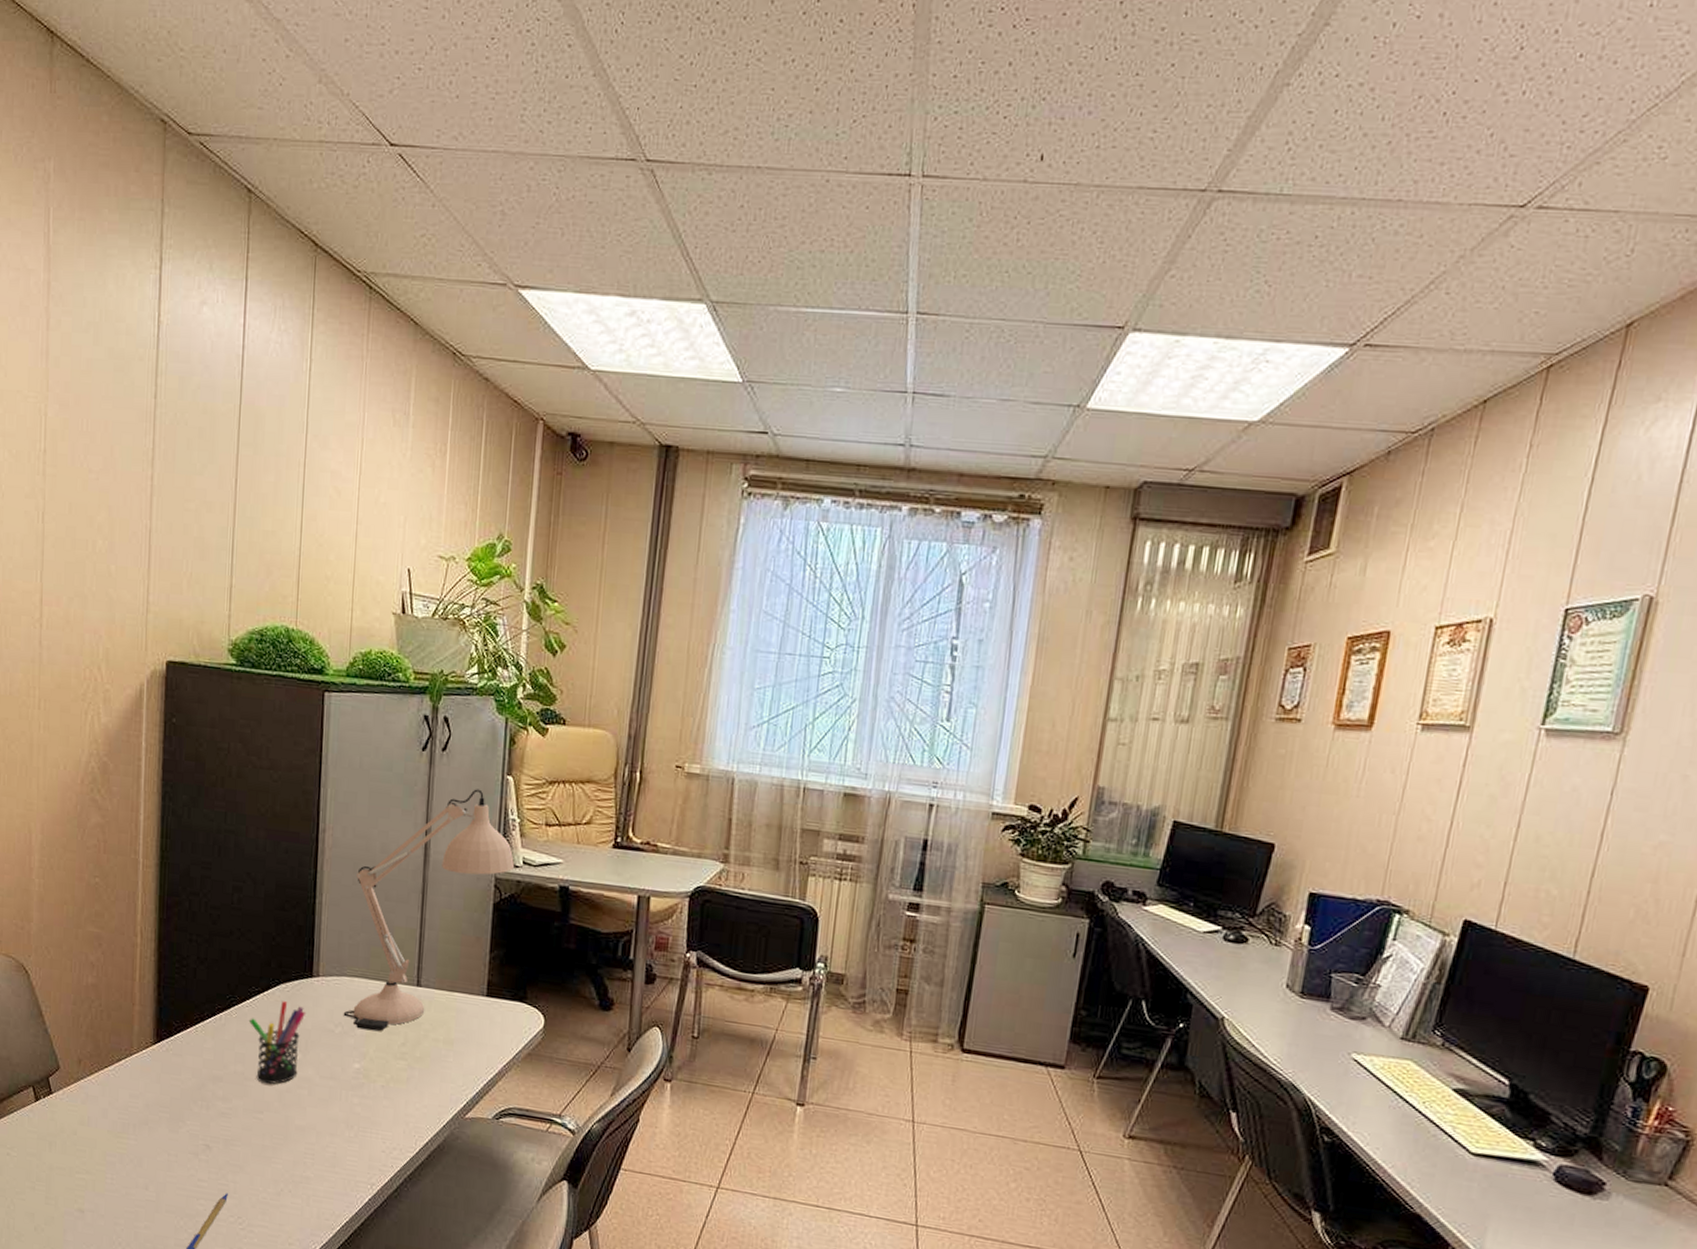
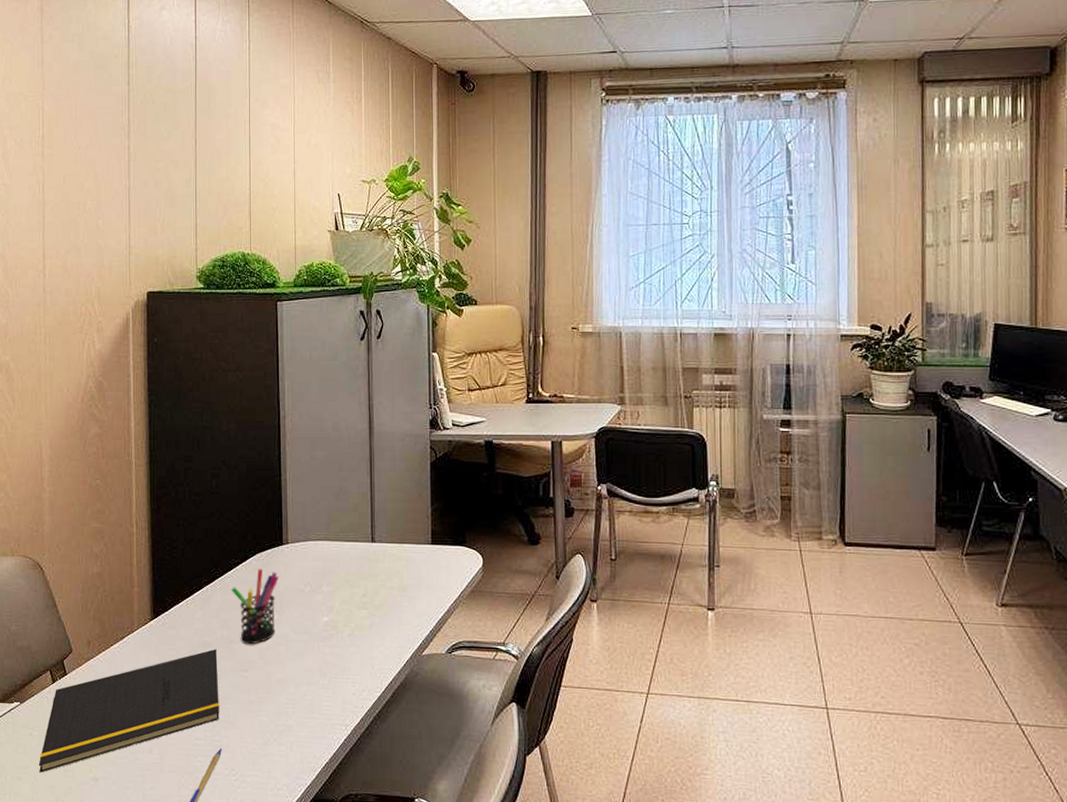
notepad: none [16,1084,229,1197] -> present [38,649,219,773]
desk lamp: present [343,789,515,1032] -> none [311,367,446,587]

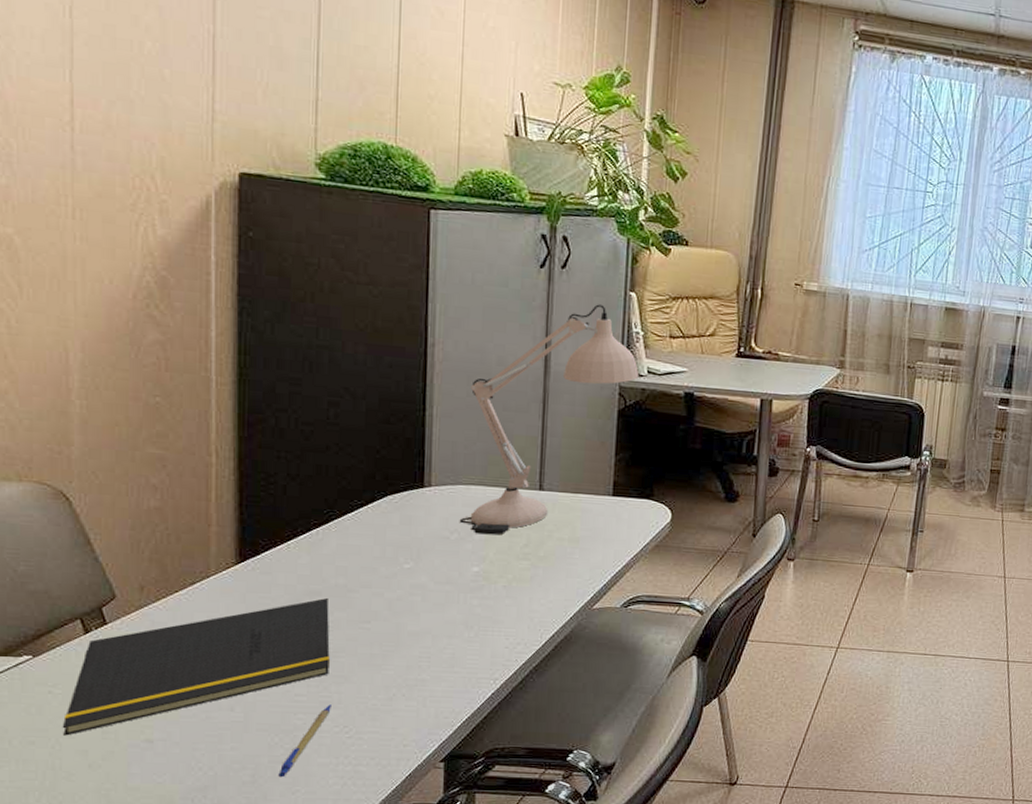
pen holder: present [231,569,280,645] -> none [350,512,418,594]
desk lamp: none [311,367,446,587] -> present [459,304,640,535]

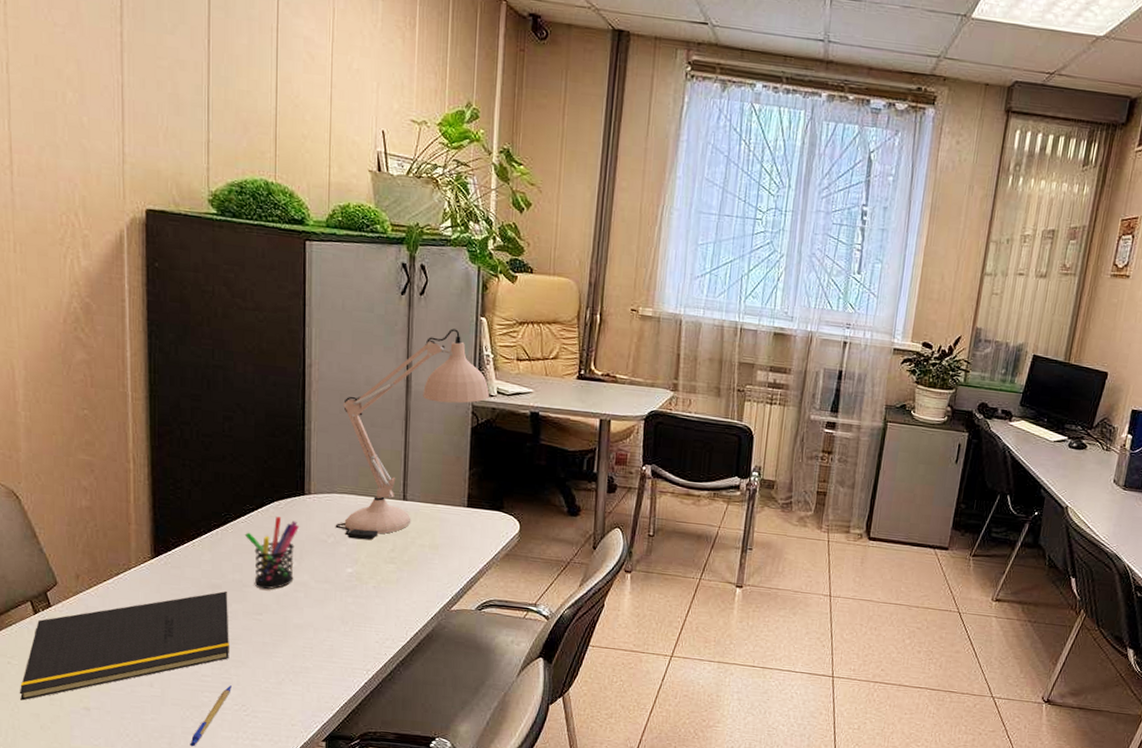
pen holder: none [350,512,418,594] -> present [244,516,300,590]

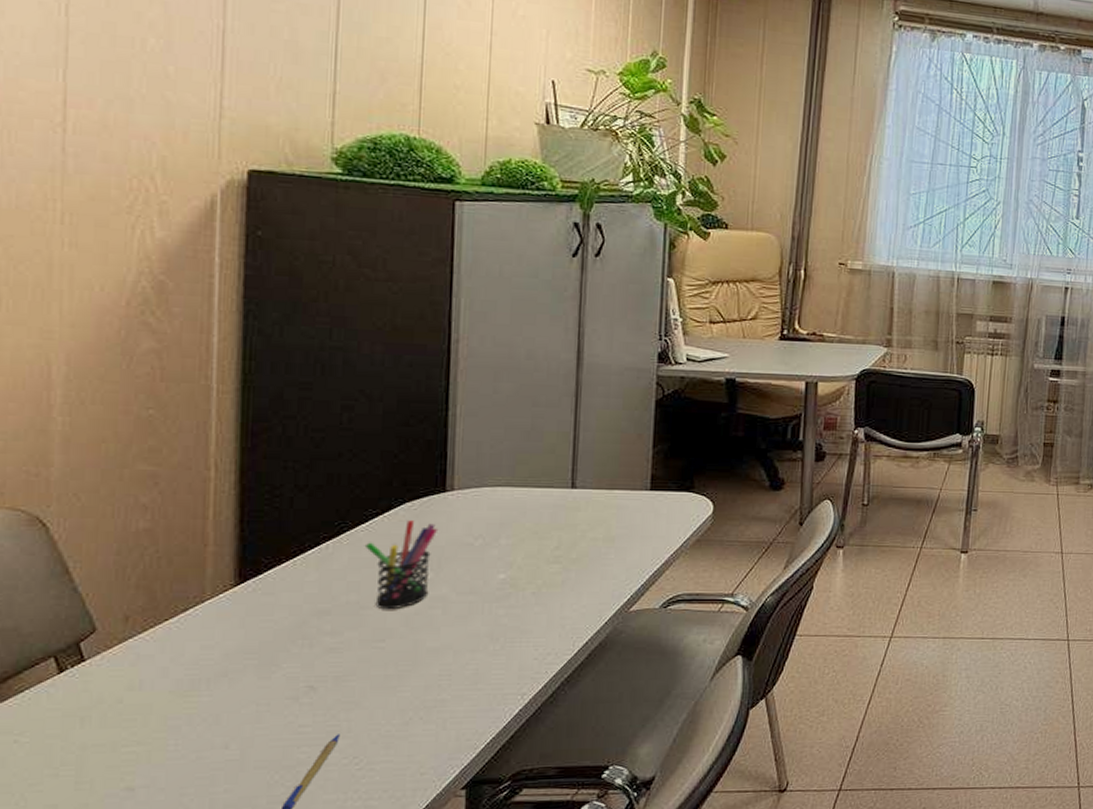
notepad: present [19,591,229,701] -> none [28,618,339,790]
desk lamp: present [335,328,490,540] -> none [484,292,678,539]

